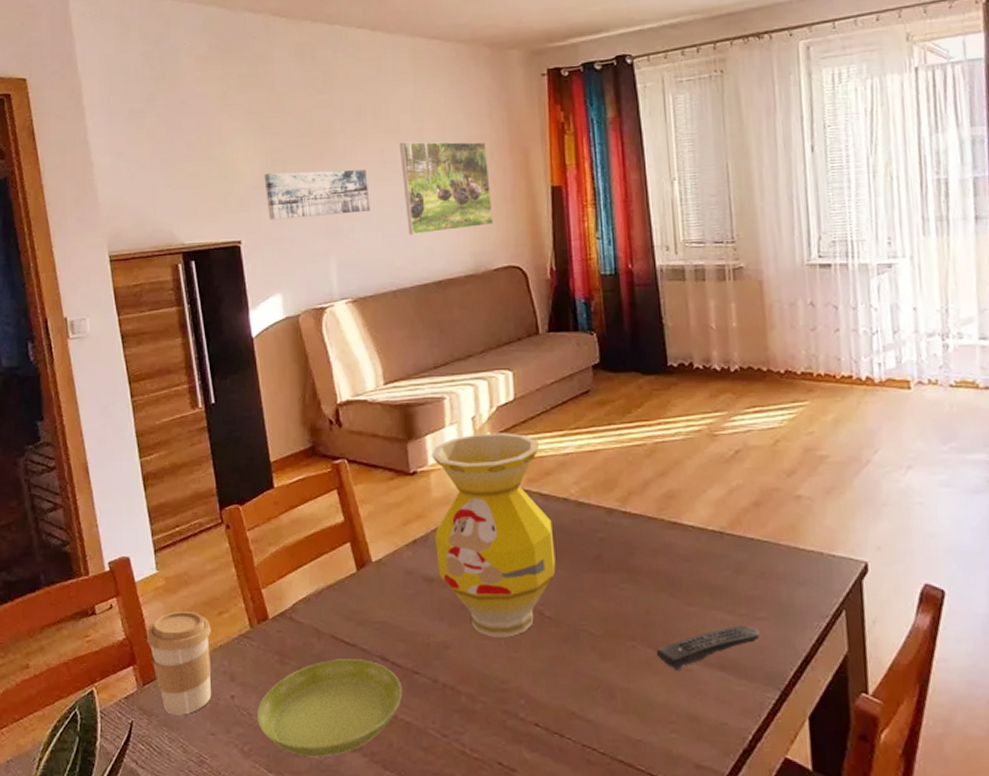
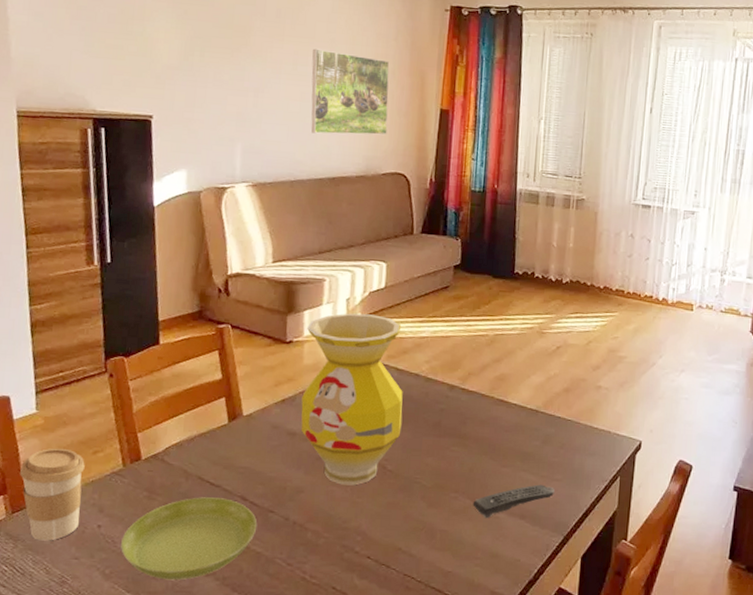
wall art: present [264,170,370,220] -> none [181,56,280,106]

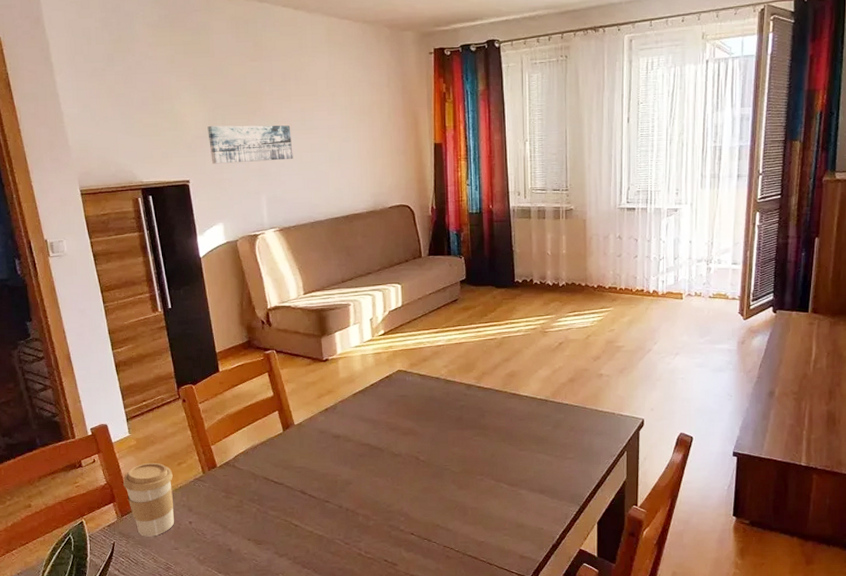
saucer: present [121,497,258,581] -> none [209,493,317,562]
wall art: none [181,56,280,106] -> present [207,125,293,164]
vase: present [301,313,403,486] -> none [339,330,429,476]
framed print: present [311,48,390,135] -> none [317,103,389,179]
remote control: present [472,484,554,519] -> none [497,463,568,495]

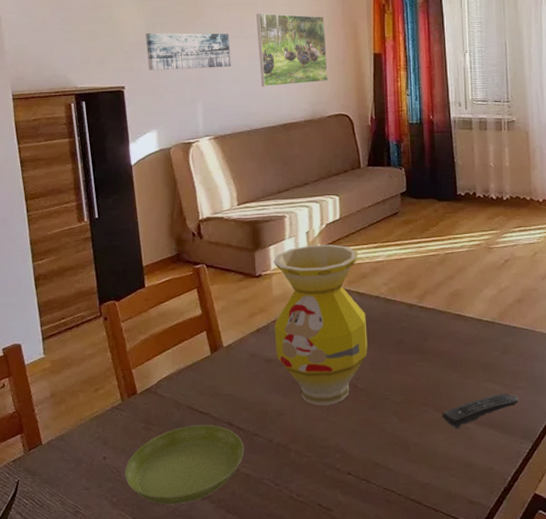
coffee cup: present [123,462,175,537] -> none [34,388,89,474]
saucer: none [209,493,317,562] -> present [125,425,245,505]
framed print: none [317,103,389,179] -> present [256,13,328,87]
vase: none [339,330,429,476] -> present [274,244,368,406]
remote control: none [497,463,568,495] -> present [442,393,519,430]

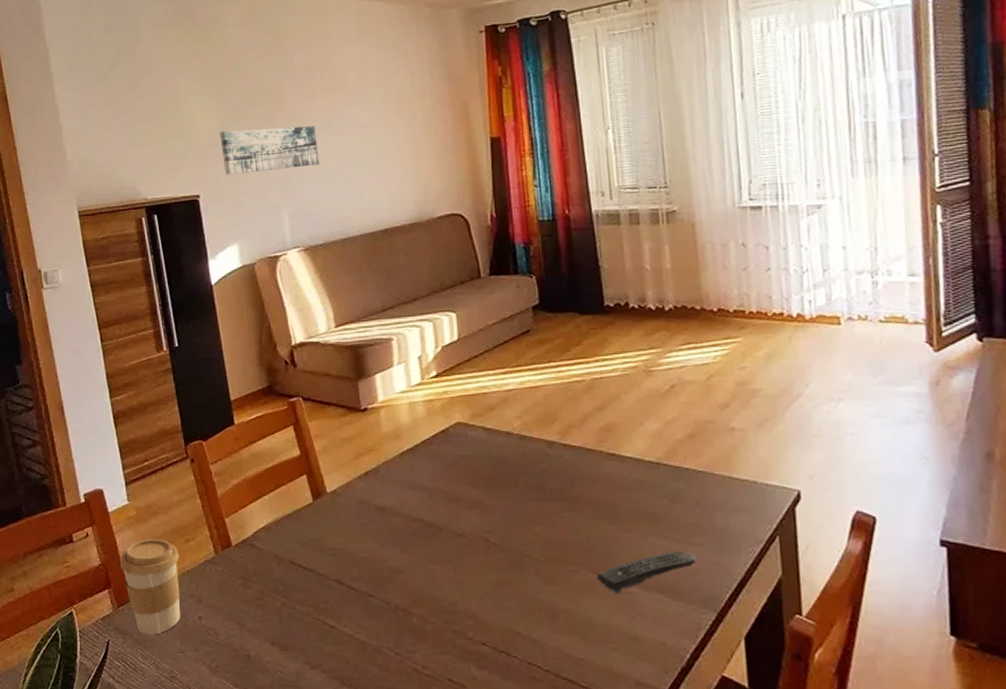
coffee cup: none [34,388,89,474] -> present [120,538,181,635]
saucer: present [125,425,245,505] -> none [223,583,358,674]
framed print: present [256,13,328,87] -> none [346,97,436,187]
vase: present [274,244,368,406] -> none [381,371,500,563]

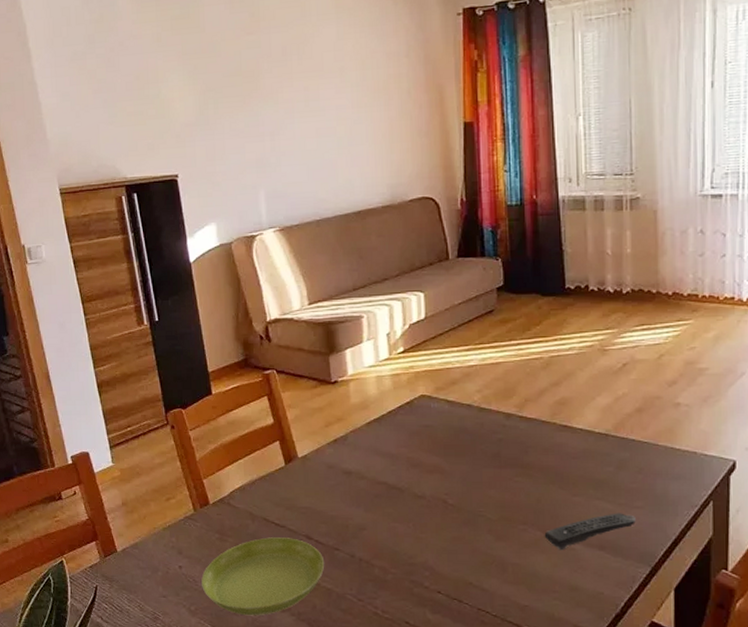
coffee cup: present [120,538,181,635] -> none [106,497,163,581]
wall art: present [220,126,320,175] -> none [198,107,296,155]
saucer: none [223,583,358,674] -> present [201,537,325,616]

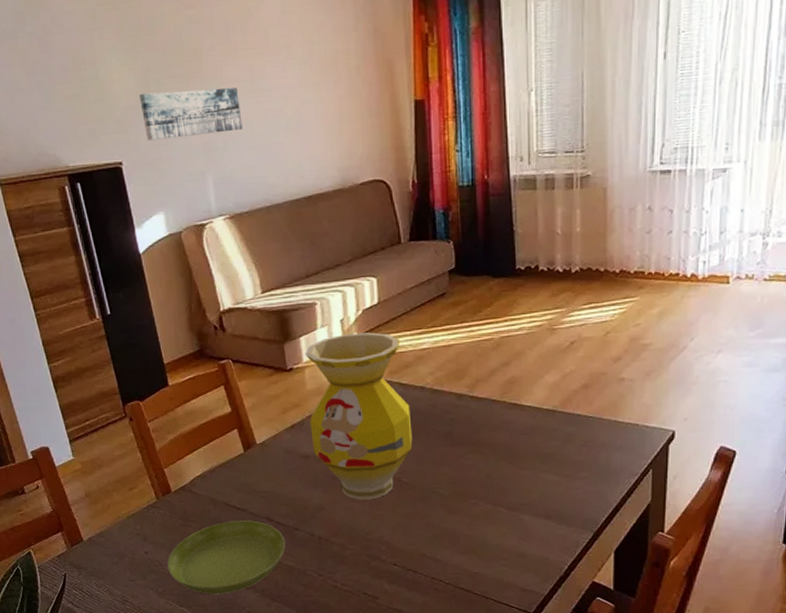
wall art: none [198,107,296,155] -> present [139,87,243,141]
vase: none [351,347,459,521] -> present [305,332,413,500]
remote control: present [544,513,636,551] -> none [494,484,580,521]

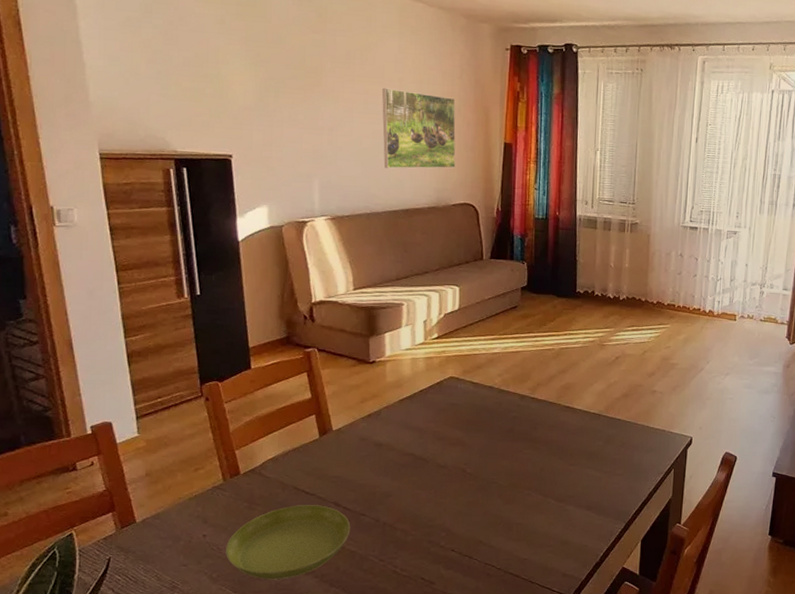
wall art: present [139,87,243,141] -> none [257,97,353,144]
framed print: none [269,56,360,152] -> present [382,87,456,169]
vase: present [305,332,413,500] -> none [386,334,479,488]

